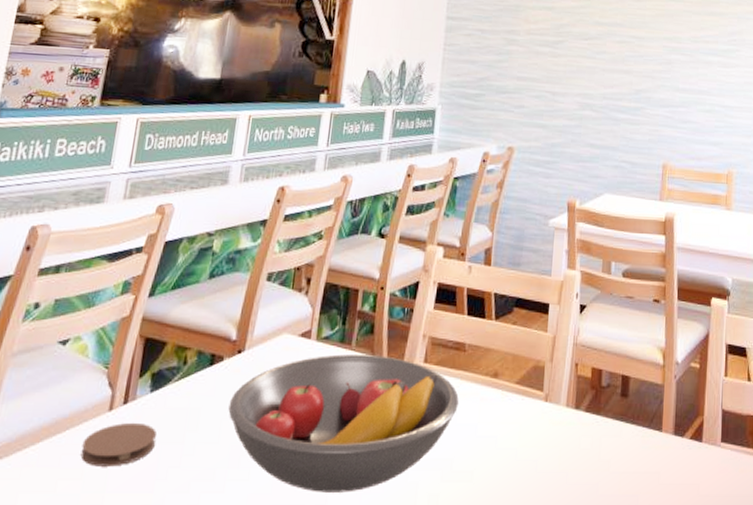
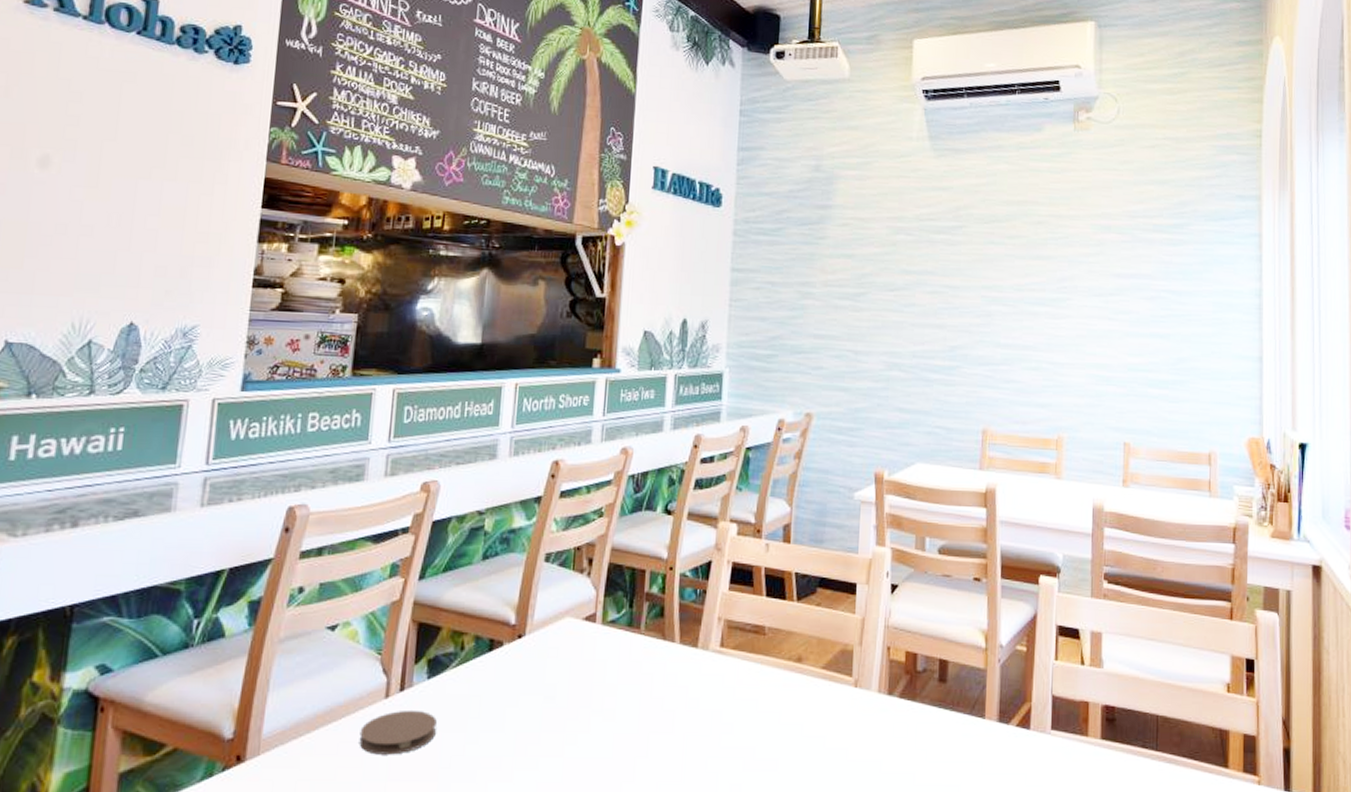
fruit bowl: present [228,354,459,492] -> none [511,639,759,781]

